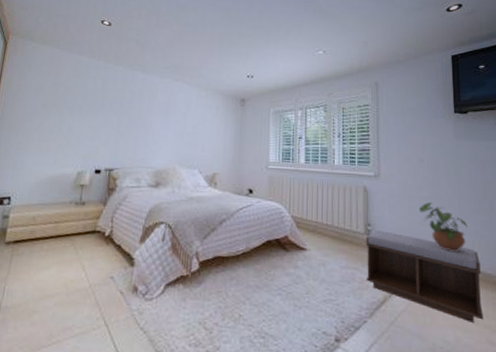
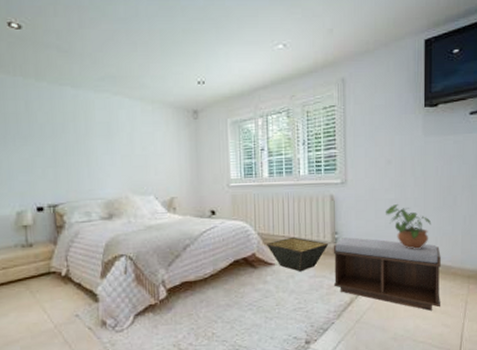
basket: none [300,223,362,261] -> present [267,236,329,272]

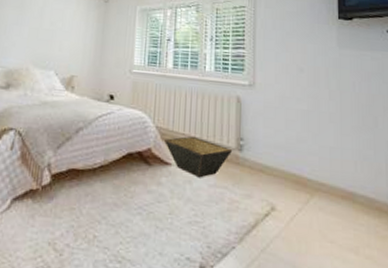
bench: present [333,237,441,311] -> none [236,145,364,252]
potted plant: present [386,204,432,249] -> none [297,117,350,172]

